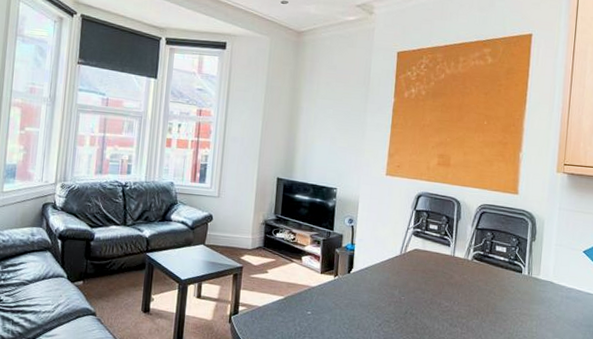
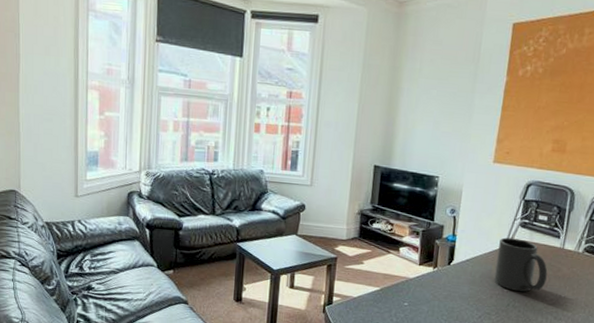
mug: none [392,246,441,299] -> present [494,237,548,292]

